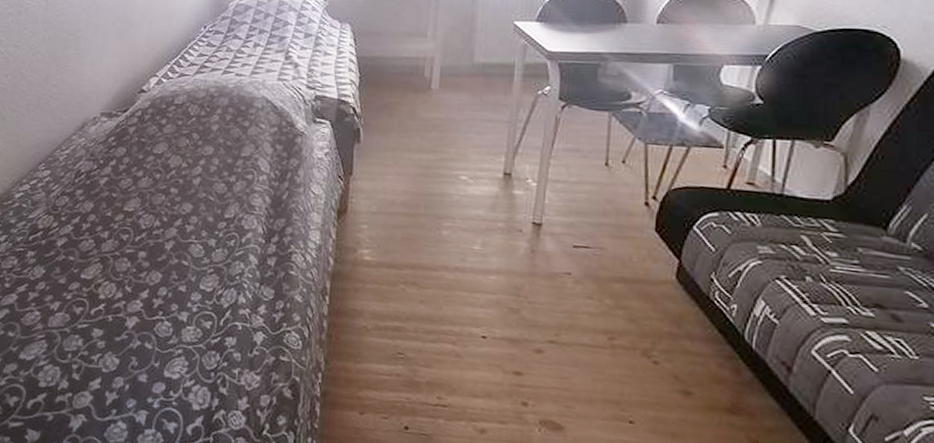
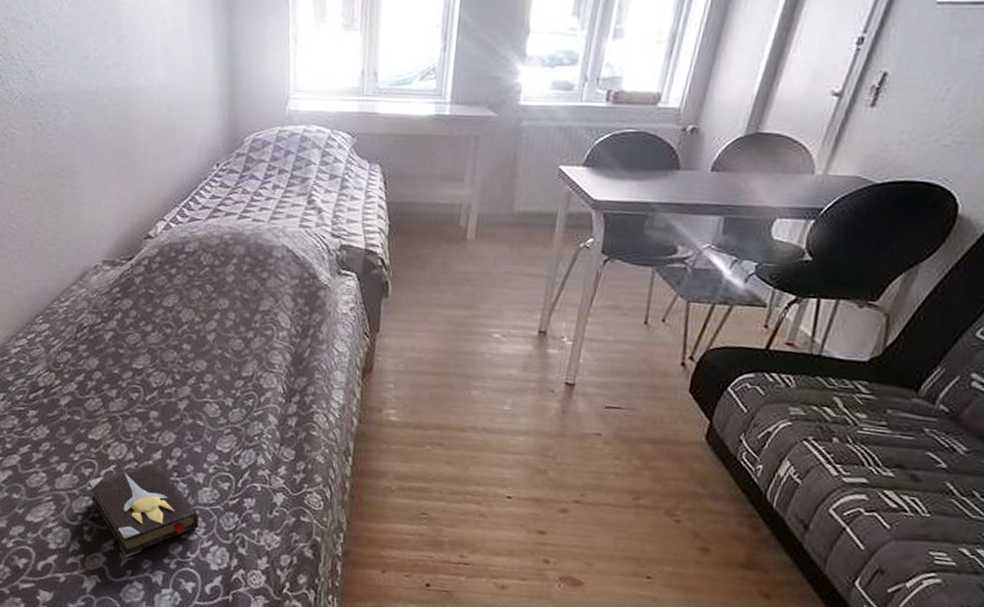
hardback book: none [79,300,183,397] -> present [88,461,199,558]

